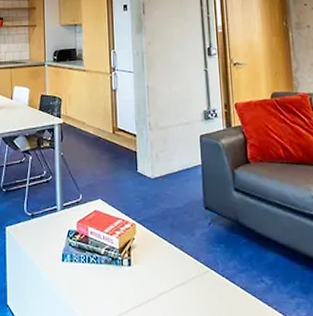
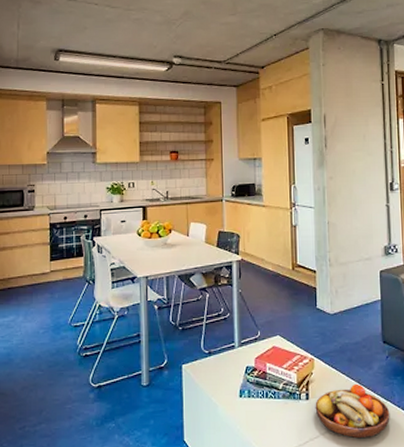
fruit bowl: none [137,251,214,309] -> present [315,384,390,439]

